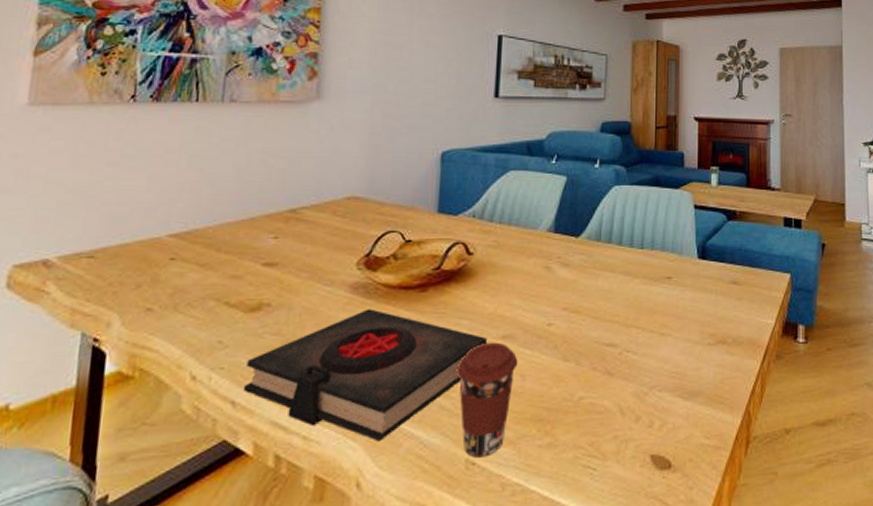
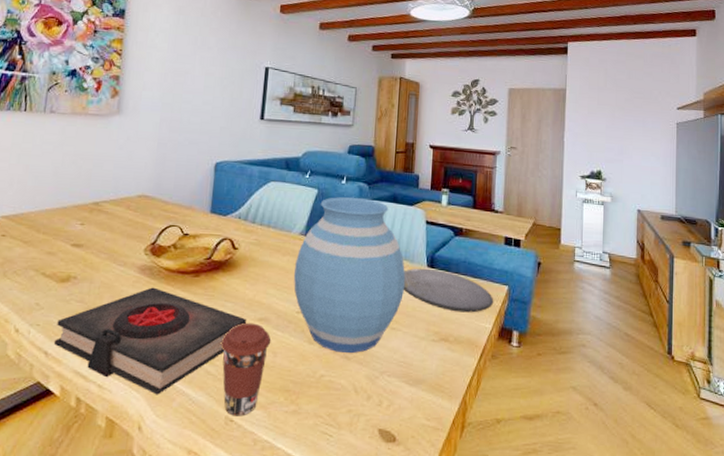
vase: none [542,182,674,369] -> present [293,196,406,354]
plate: none [671,260,776,309] -> present [403,268,494,313]

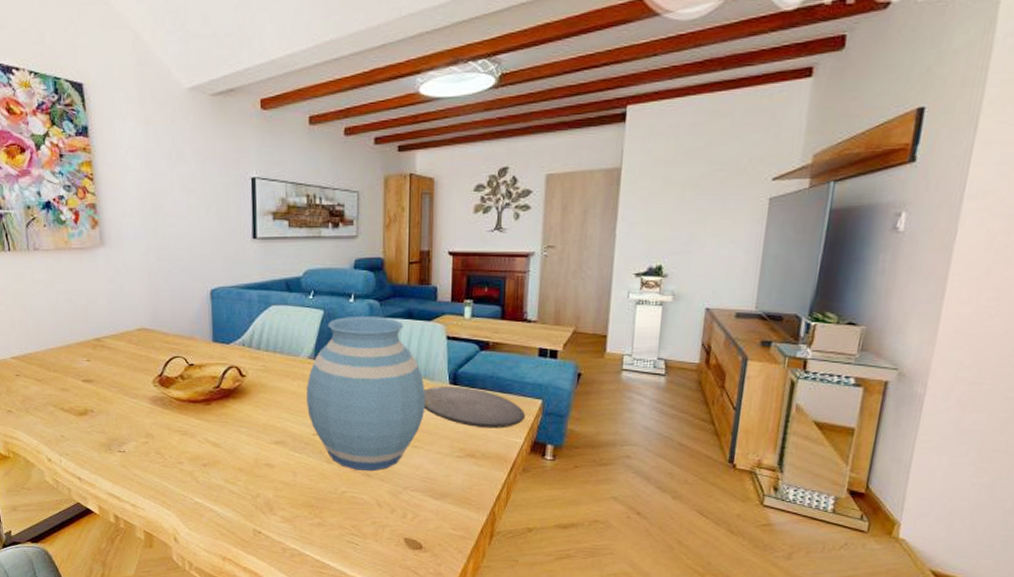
book: present [53,287,246,395] -> none [84,416,262,512]
coffee cup: present [220,322,271,416] -> none [240,446,290,529]

